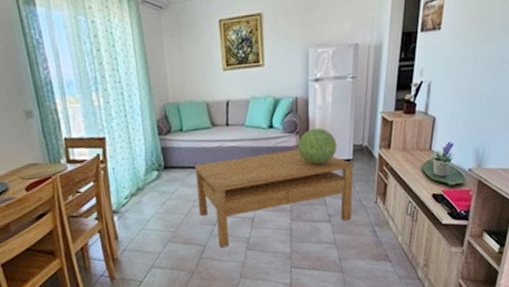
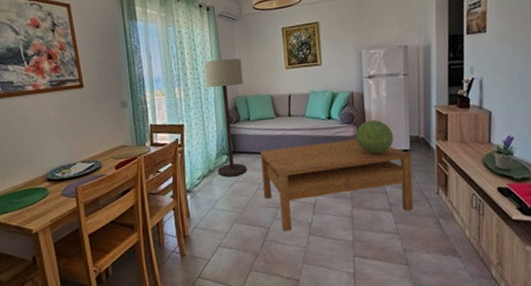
floor lamp: none [124,57,181,195] -> present [203,58,248,177]

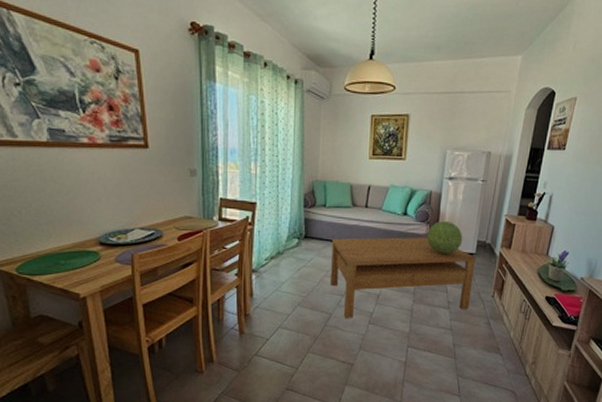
floor lamp: present [203,58,248,177] -> none [283,138,325,261]

